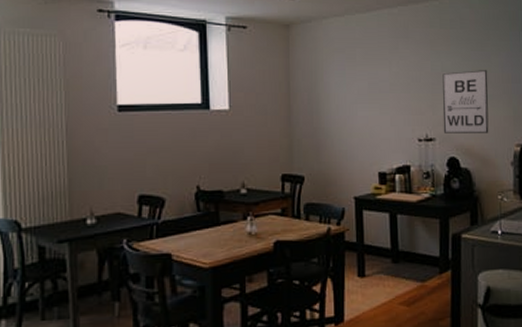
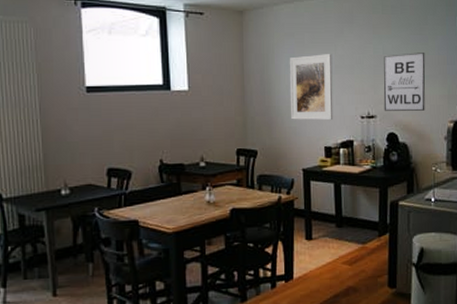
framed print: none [339,70,388,144] -> present [289,53,334,121]

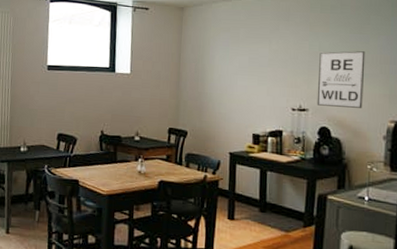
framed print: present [289,53,334,121] -> none [221,47,266,110]

